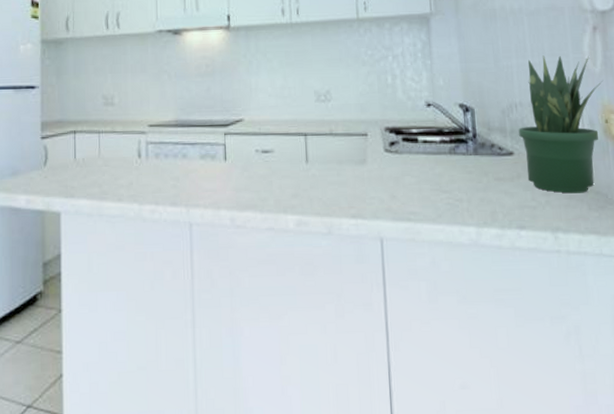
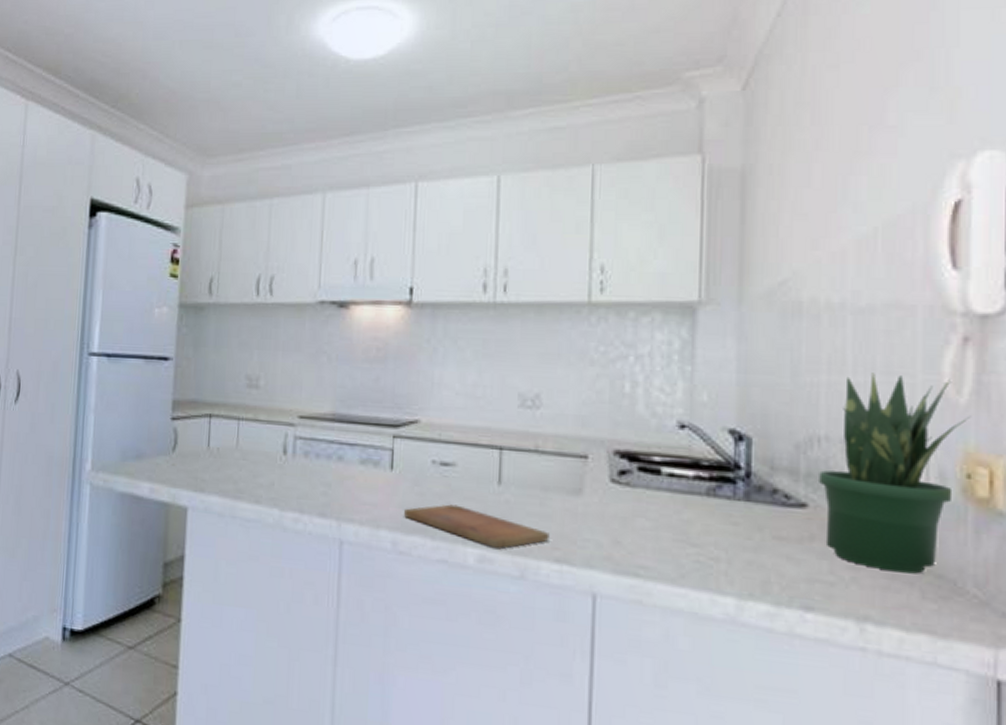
cutting board: none [238,183,346,213] -> present [404,504,550,548]

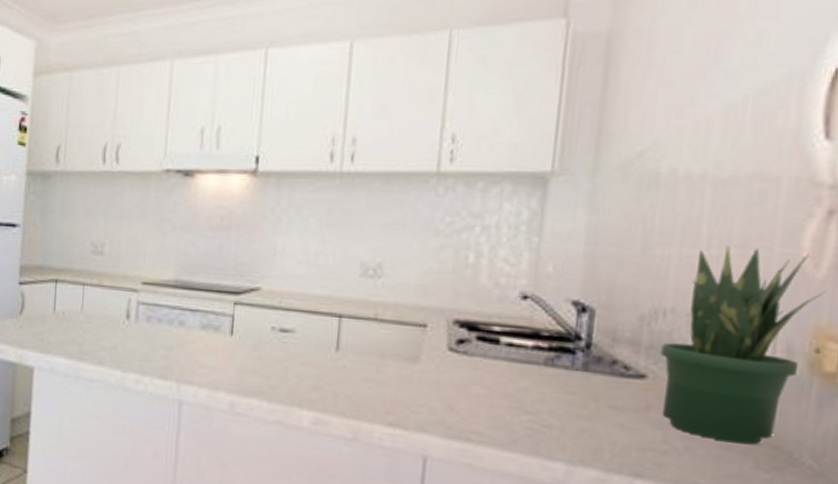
cutting board: present [404,504,550,548] -> none [242,369,384,412]

